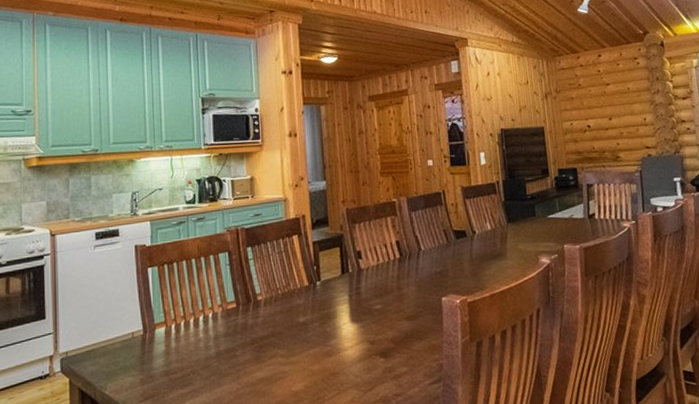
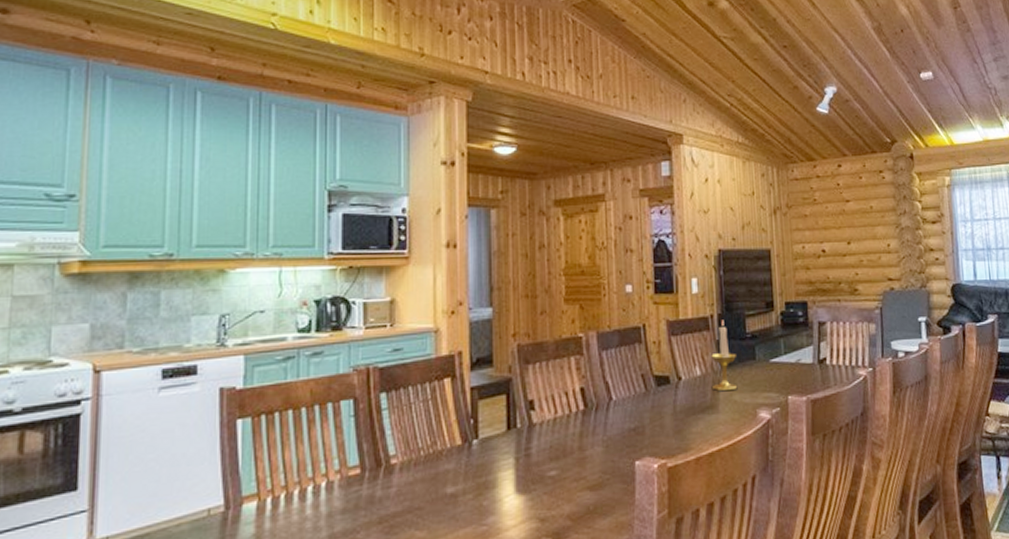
candlestick: none [499,185,522,242] -> present [711,320,738,392]

